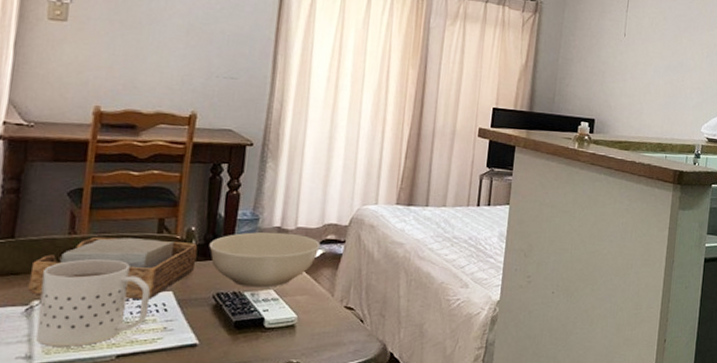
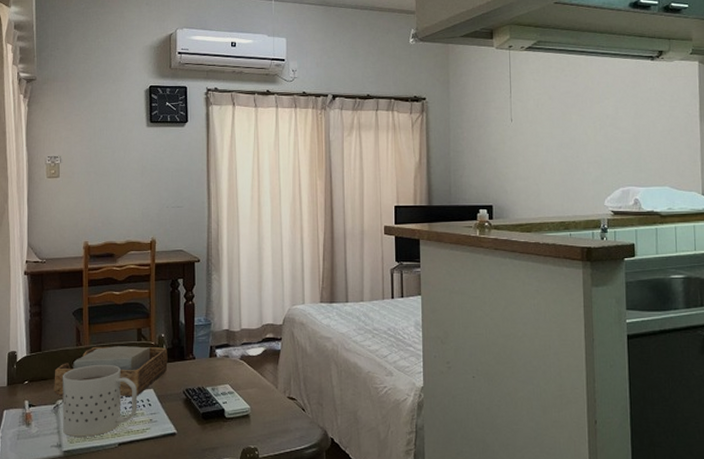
bowl: present [209,232,321,288] -> none [176,334,262,383]

